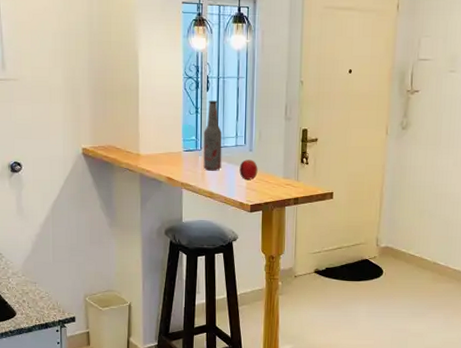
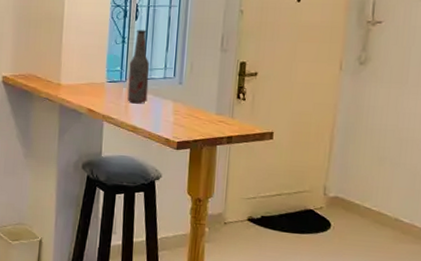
fruit: present [239,159,258,180] -> none [166,93,188,115]

